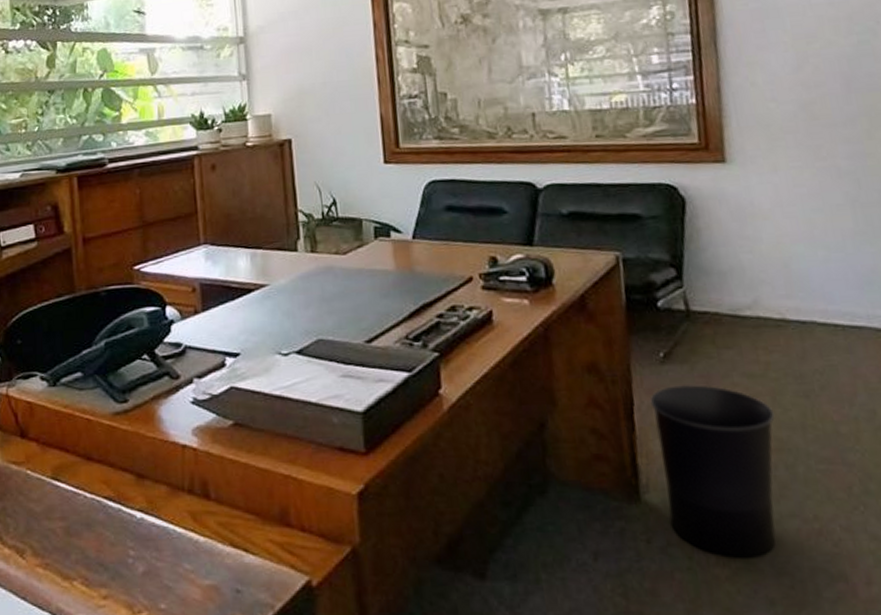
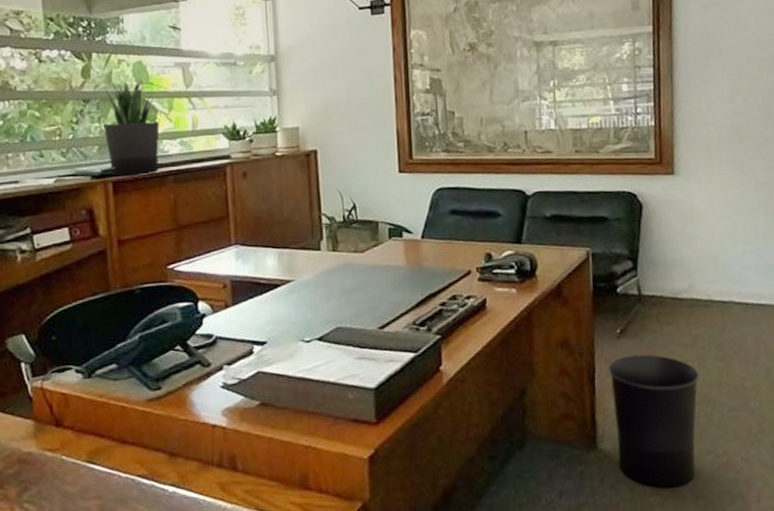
planter: none [68,67,125,170] -> present [104,78,160,177]

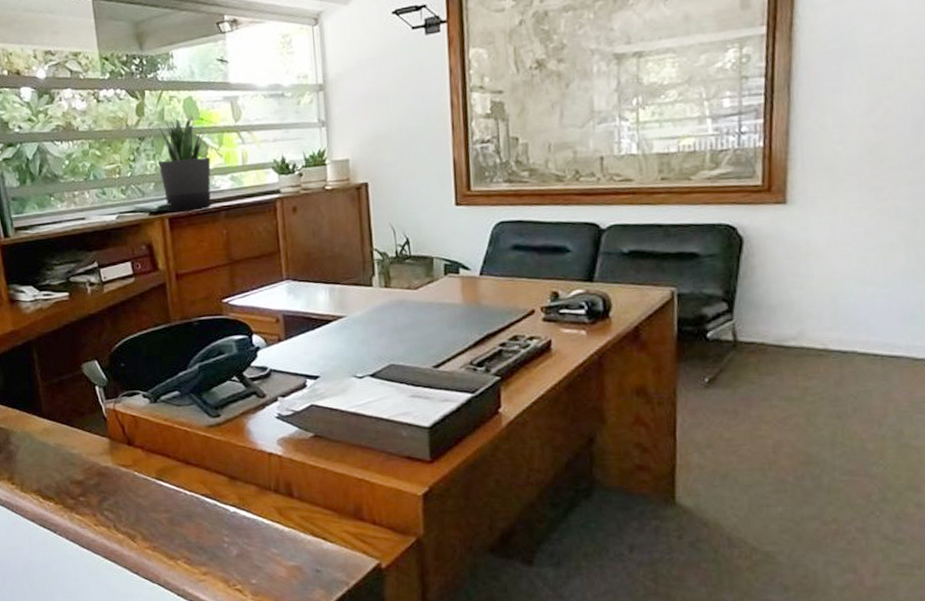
waste bin: present [608,354,700,489] -> none [692,405,807,552]

